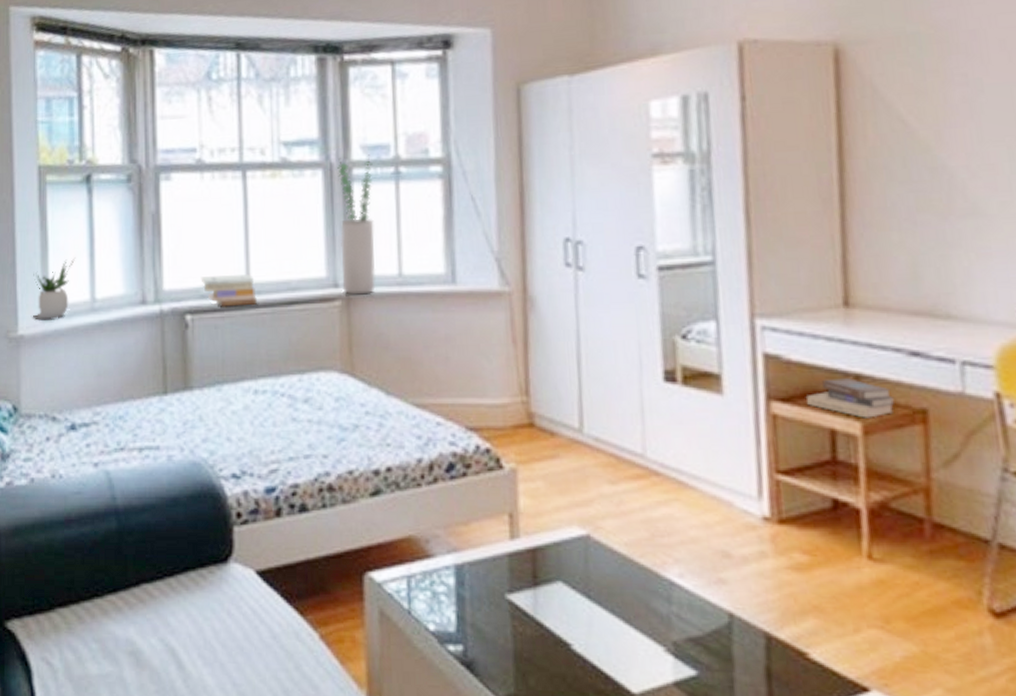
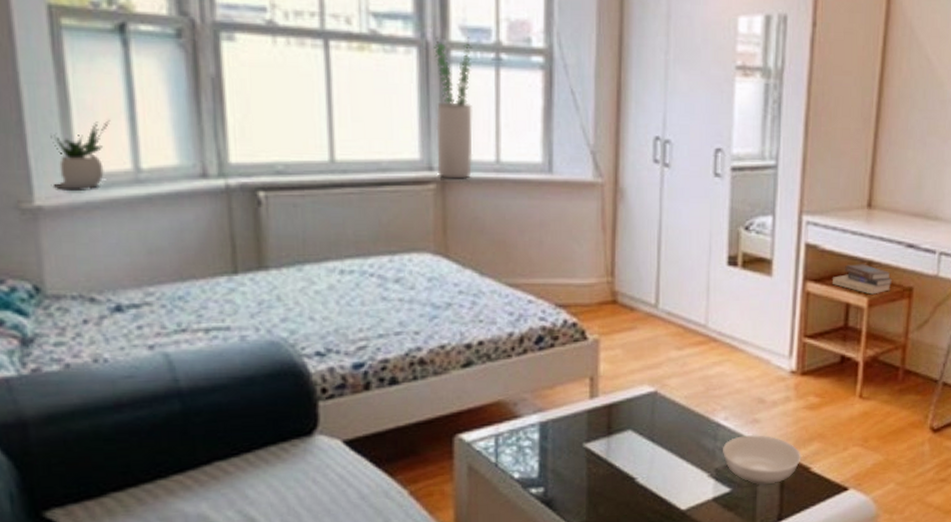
books: present [200,274,257,307] -> none [275,151,342,185]
bowl: none [680,599,793,671] -> present [723,434,802,486]

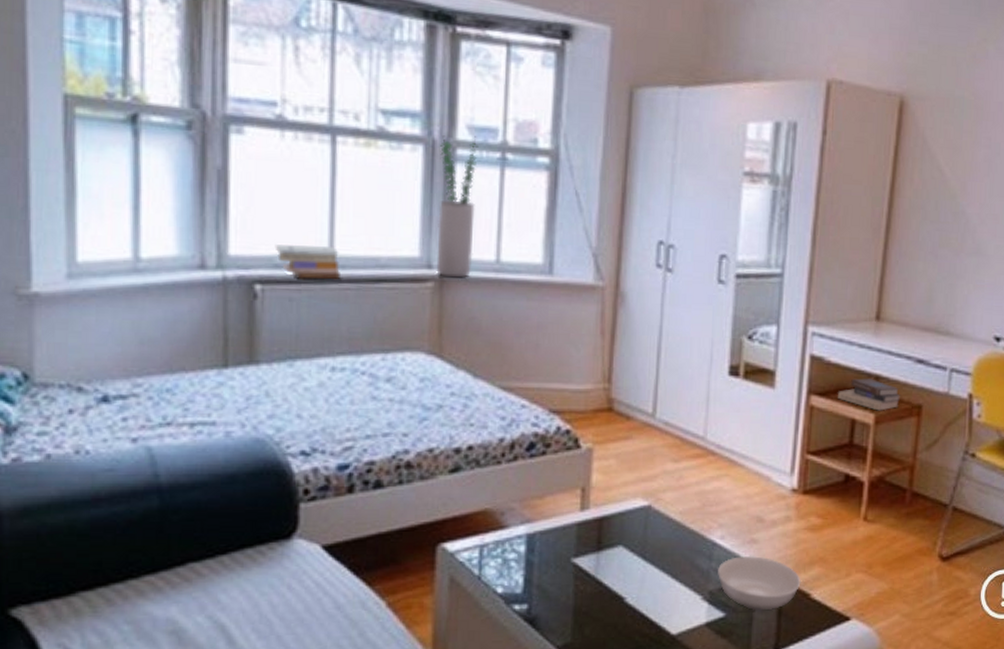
potted plant: present [50,120,111,192] -> none [49,209,115,279]
books: none [275,151,342,185] -> present [274,244,340,280]

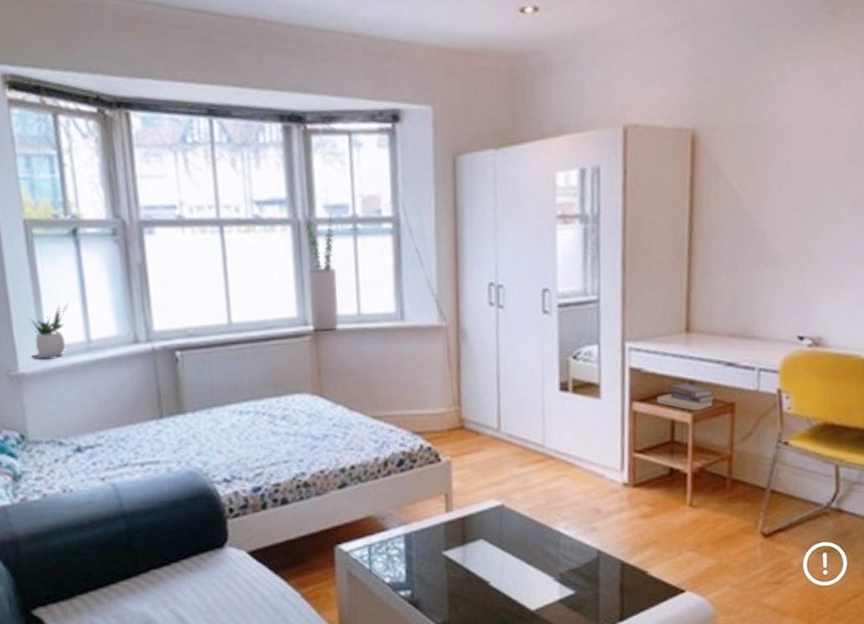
potted plant: none [49,209,115,279] -> present [28,304,69,361]
books: present [274,244,340,280] -> none [187,316,238,344]
bowl: present [718,555,801,611] -> none [565,541,638,588]

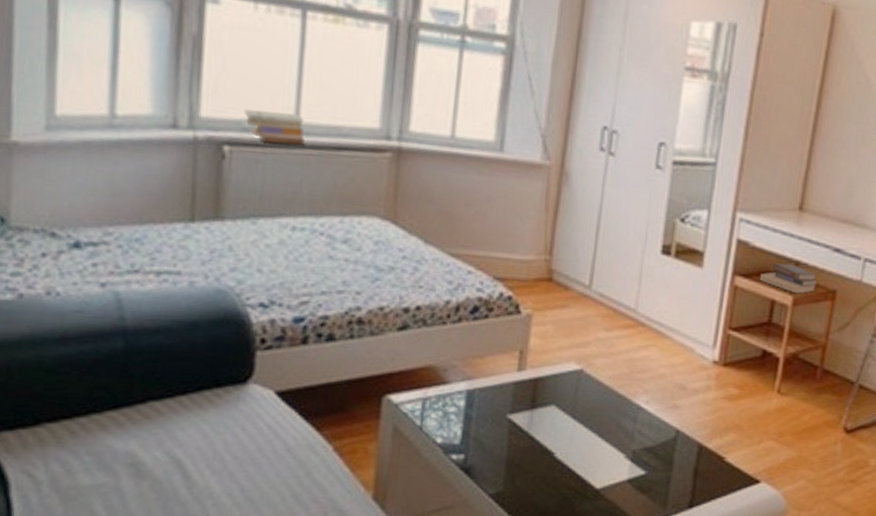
potted plant: present [28,304,69,361] -> none [29,67,94,131]
books: none [187,316,238,344] -> present [244,109,305,146]
vase: present [304,213,339,331] -> none [395,16,440,151]

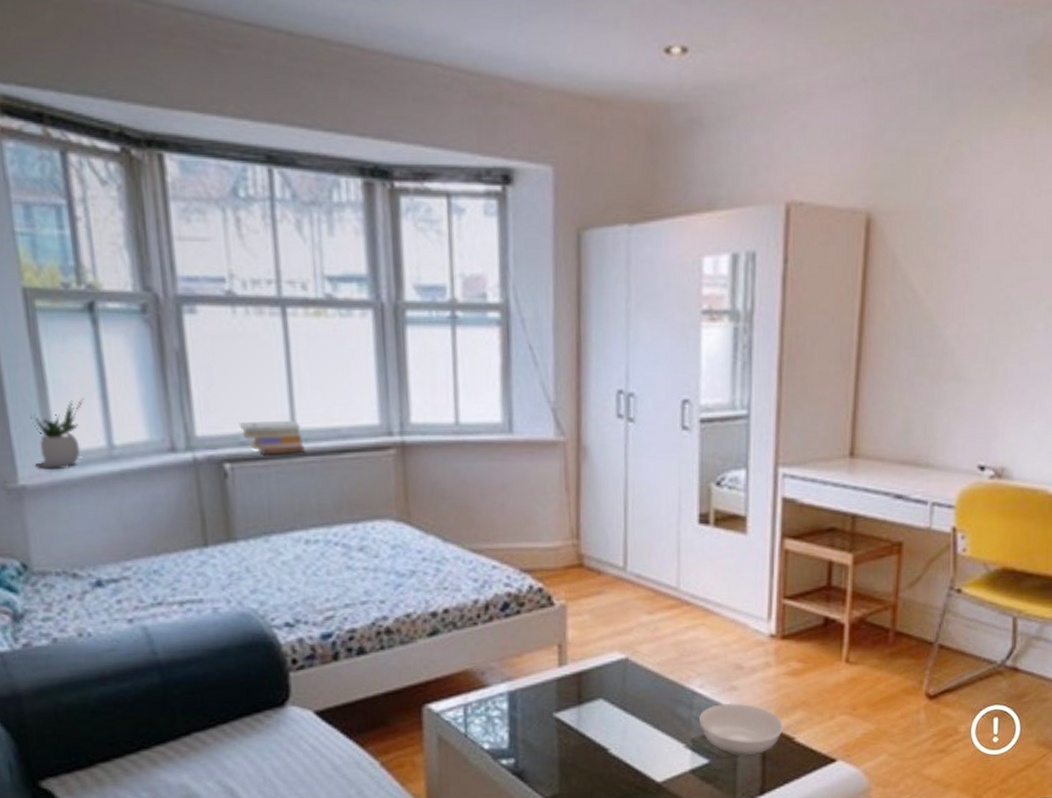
potted plant: none [29,67,94,131] -> present [30,399,84,471]
bowl: none [641,419,717,471] -> present [699,702,784,757]
books: present [760,263,818,294] -> none [813,518,880,551]

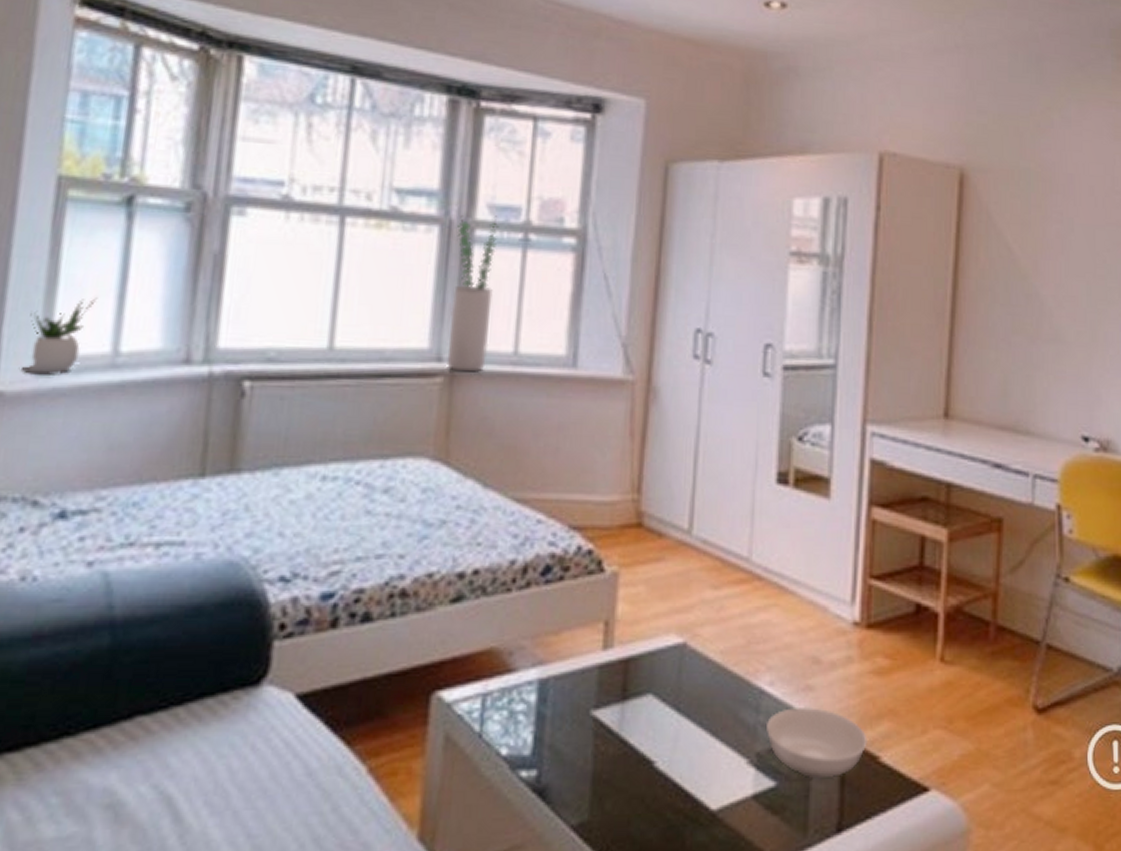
books: present [238,421,305,455] -> none [269,336,340,376]
vase: none [389,296,432,443] -> present [446,215,499,372]

